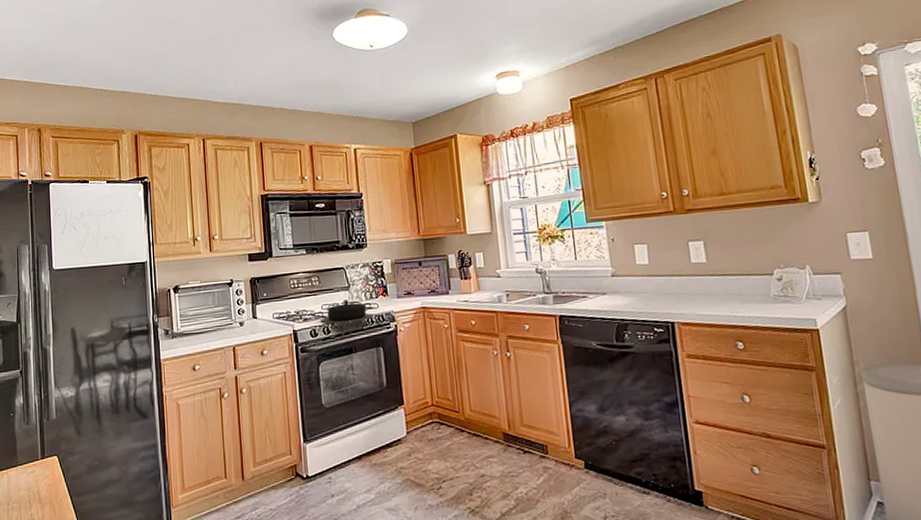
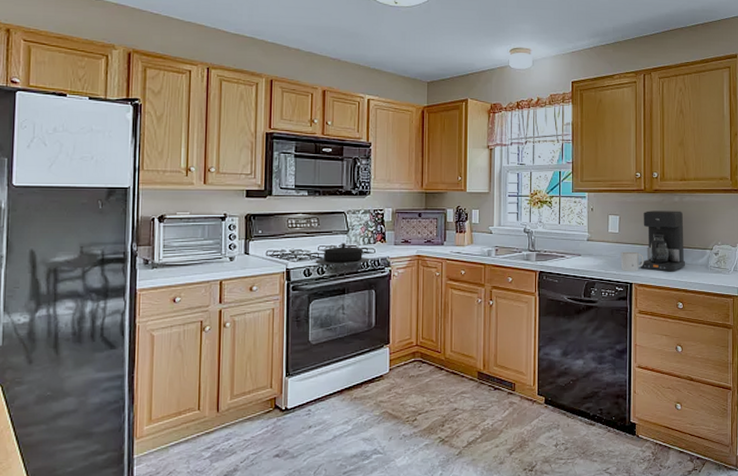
mug: none [654,284,686,310] -> present [621,251,644,272]
coffee maker: none [676,231,740,306] -> present [640,211,685,272]

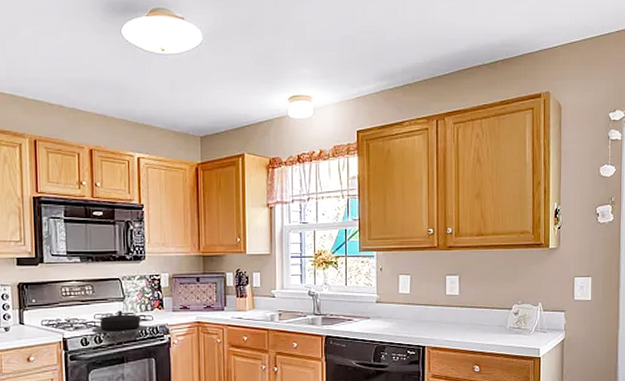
mug: present [621,251,644,272] -> none [412,313,438,335]
coffee maker: present [640,211,685,272] -> none [433,268,482,334]

